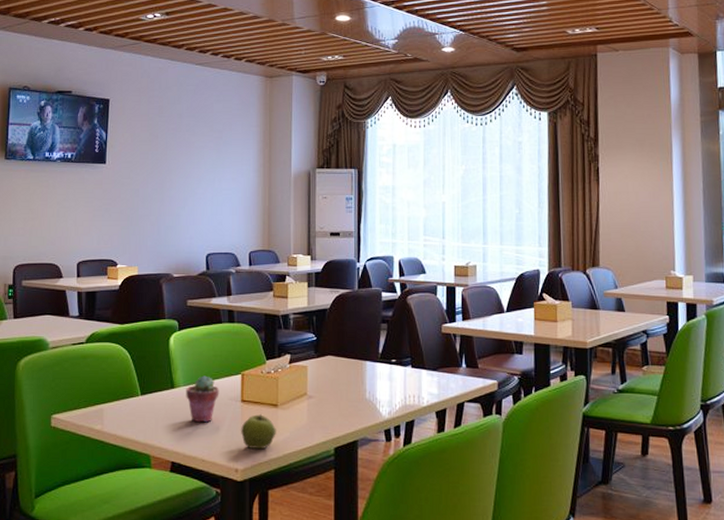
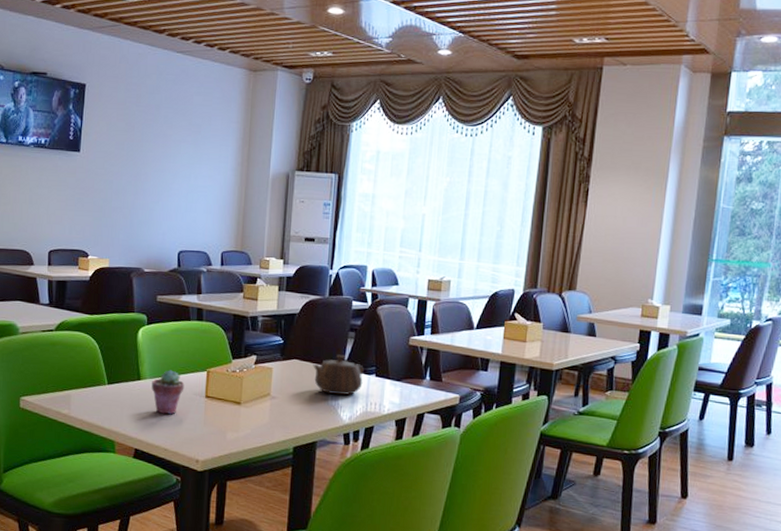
apple: present [241,413,276,450] -> none [203,409,238,444]
teapot: none [348,347,399,390] -> present [313,354,364,396]

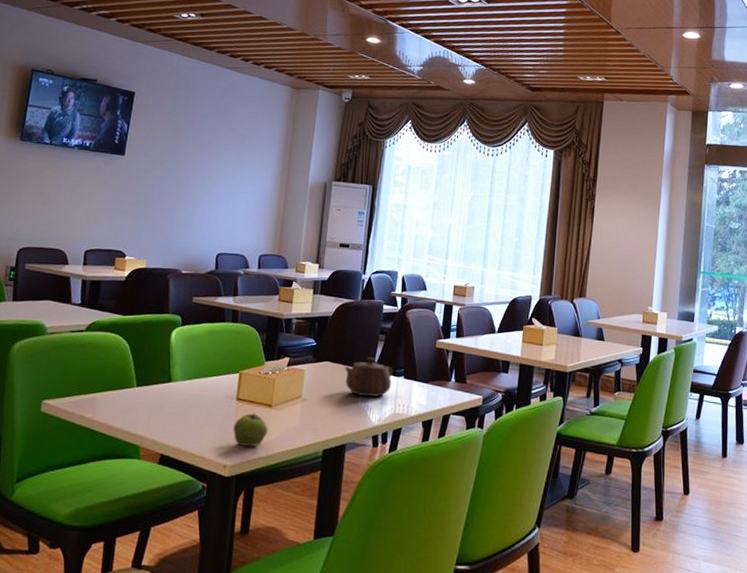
potted succulent: present [151,370,185,415] -> none [182,372,216,418]
apple: none [203,409,238,444] -> present [233,412,268,448]

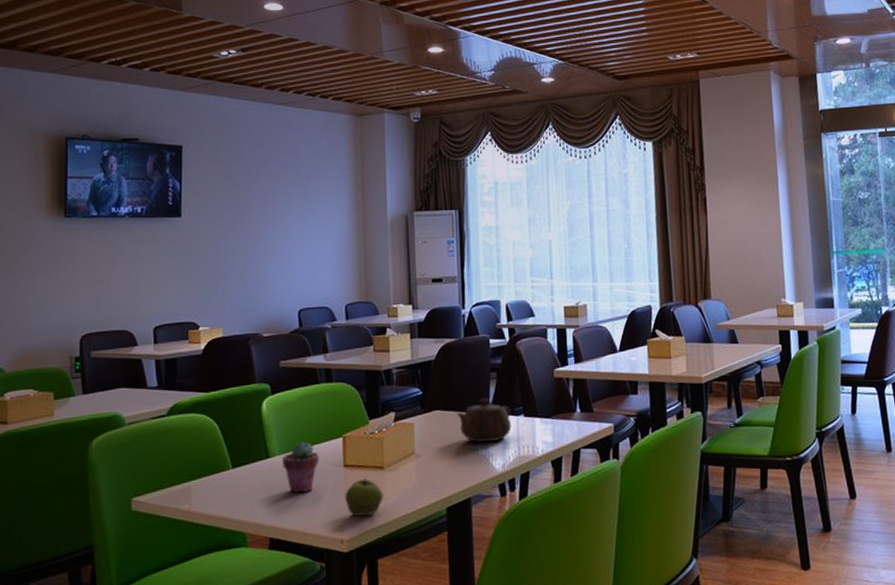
potted succulent: none [182,372,216,418] -> present [282,441,320,493]

